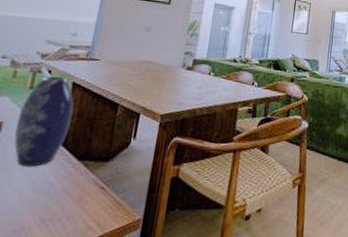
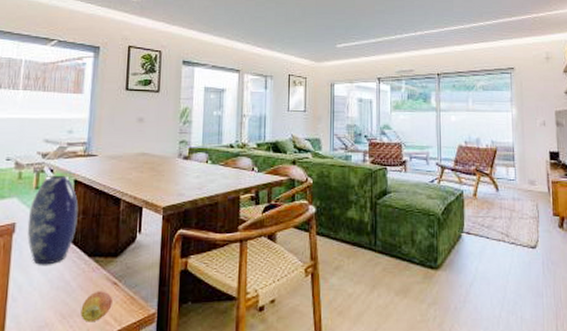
apple: none [61,195,98,227] -> present [80,291,113,322]

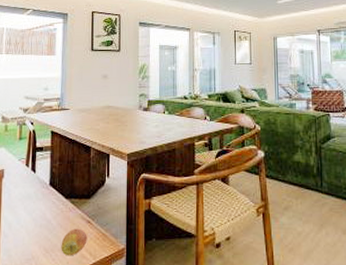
vase: present [27,175,79,265] -> none [14,127,56,206]

